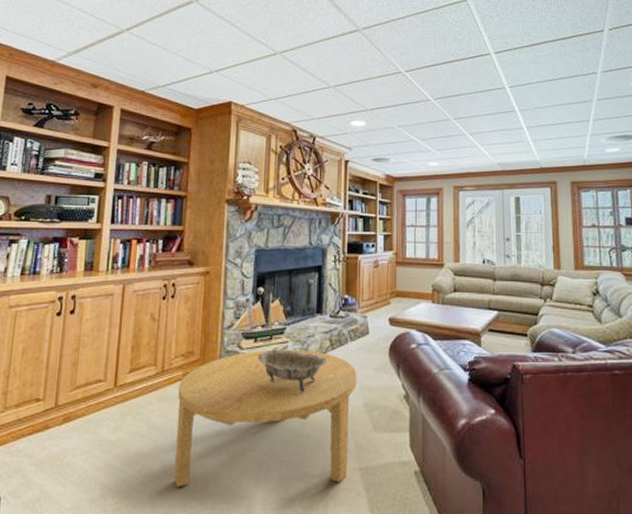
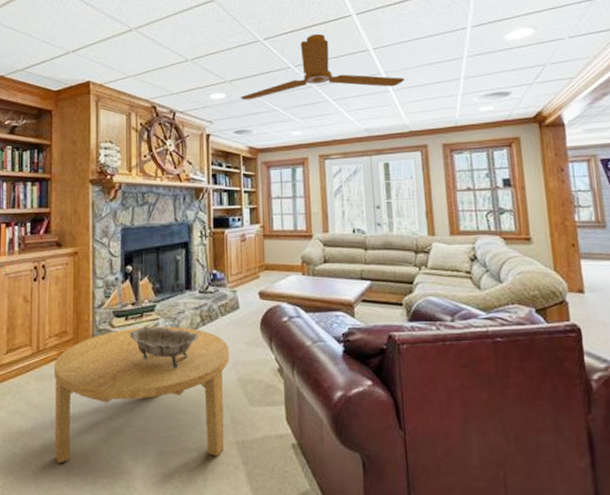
ceiling fan: none [380,69,538,129] -> present [240,33,405,100]

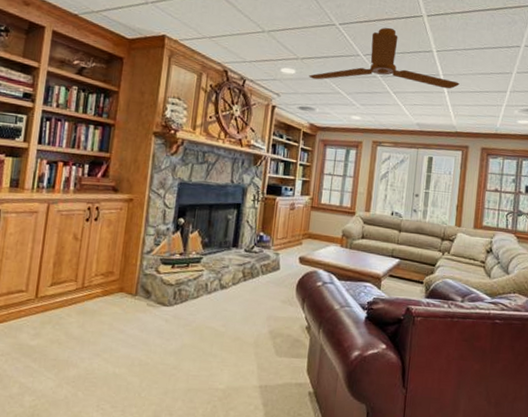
coffee table: present [53,326,230,464] -> none [88,276,265,397]
decorative bowl: present [129,326,198,370] -> none [173,276,239,318]

